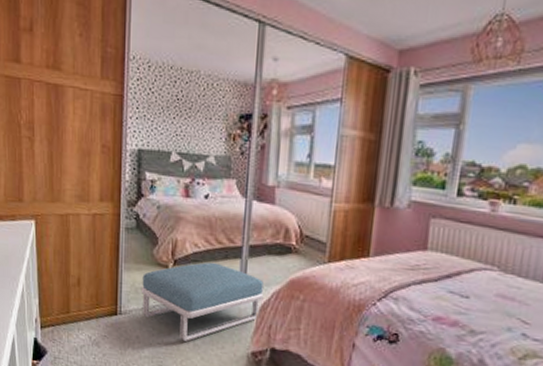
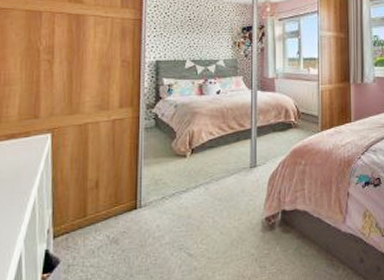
footstool: present [141,262,263,341] -> none [160,145,271,220]

